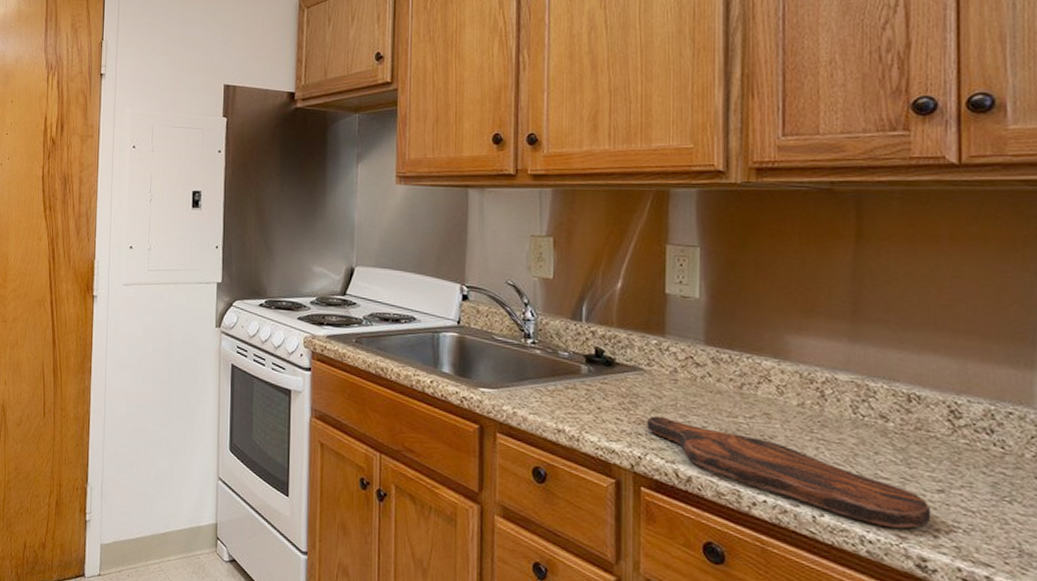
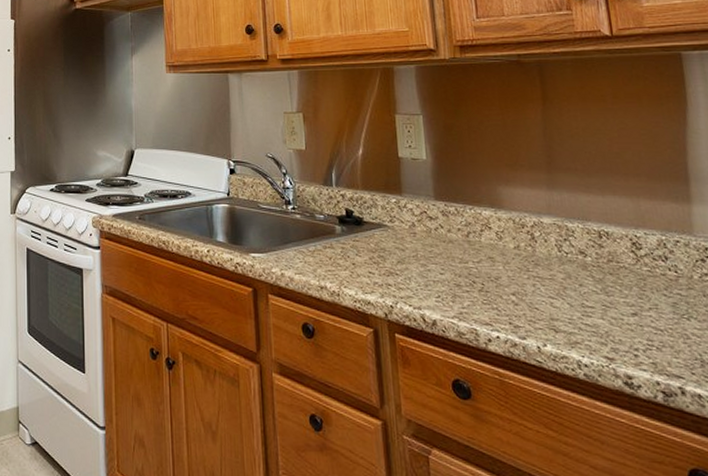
cutting board: present [647,415,932,529] -> none [394,267,631,351]

